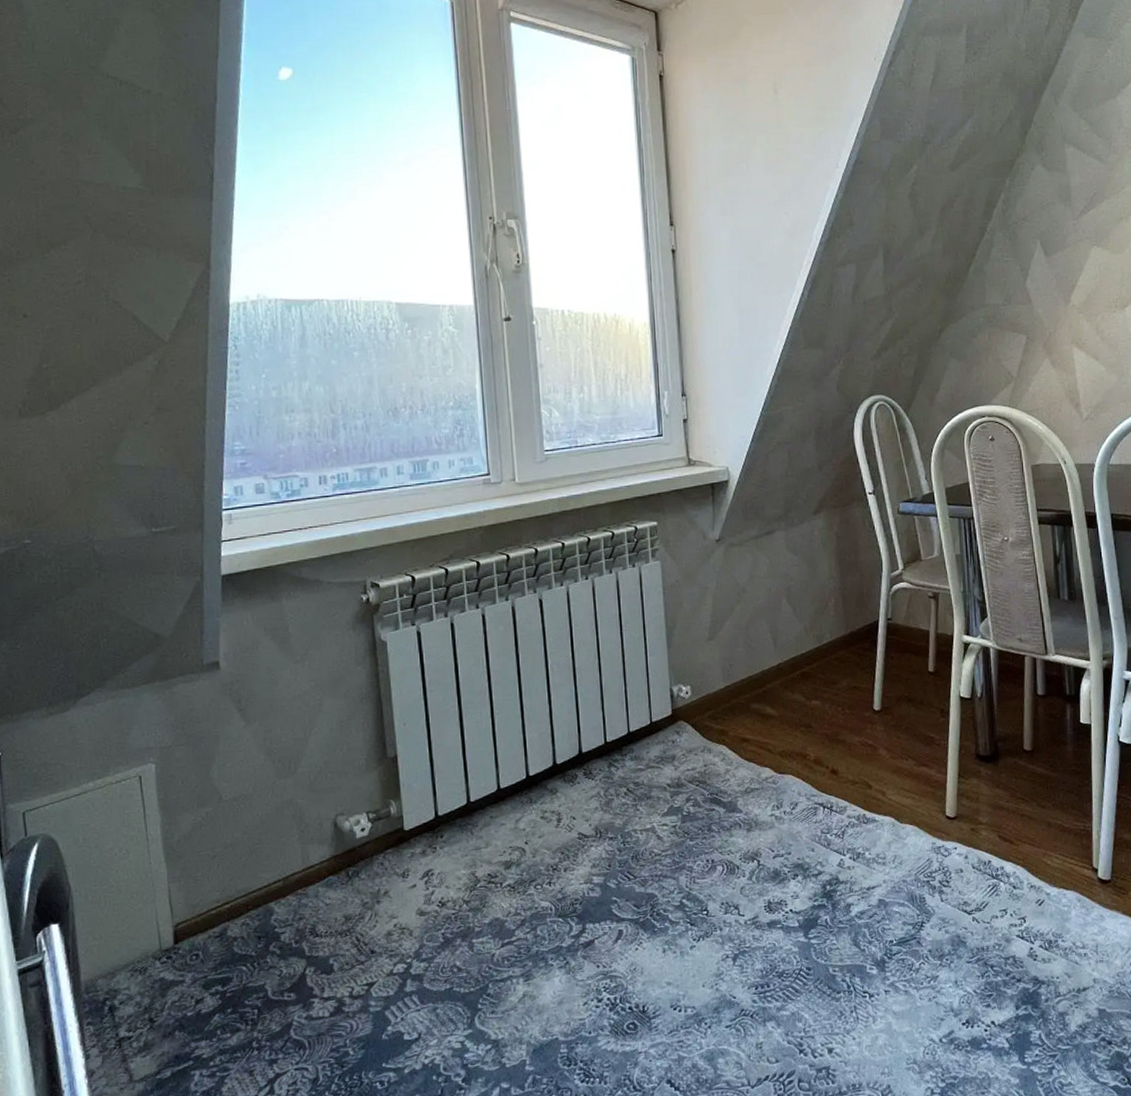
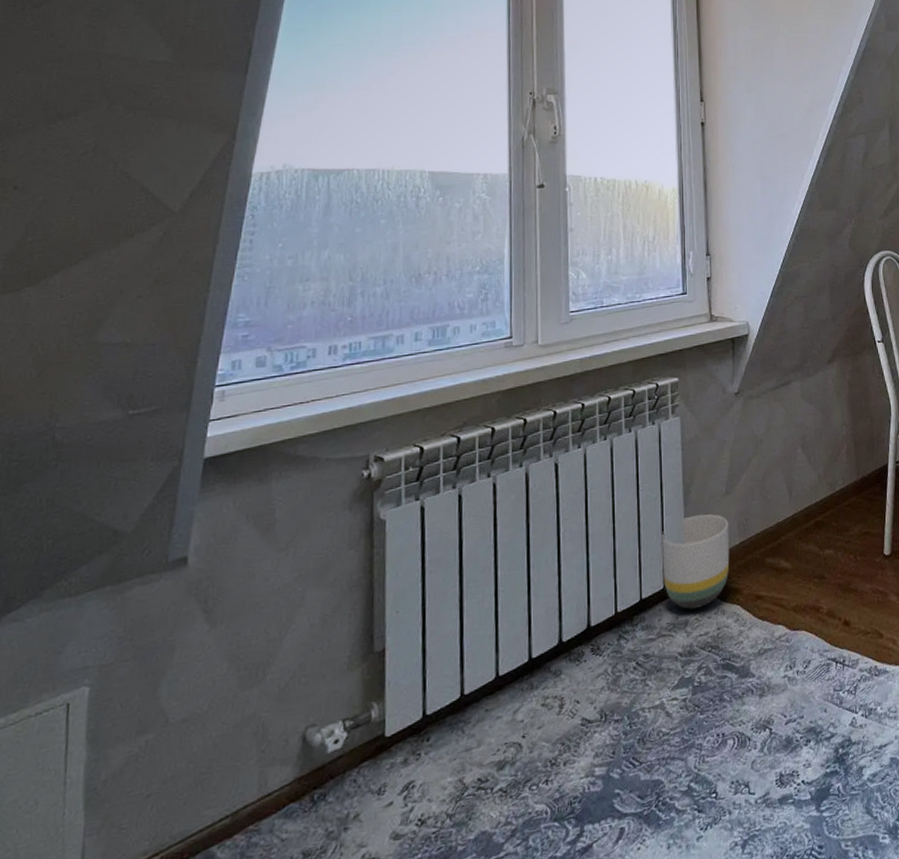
planter: none [646,657,715,746] -> present [661,514,730,610]

